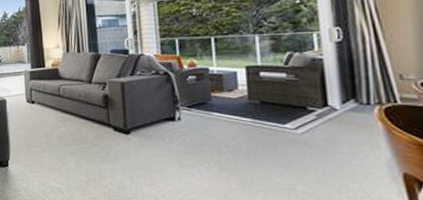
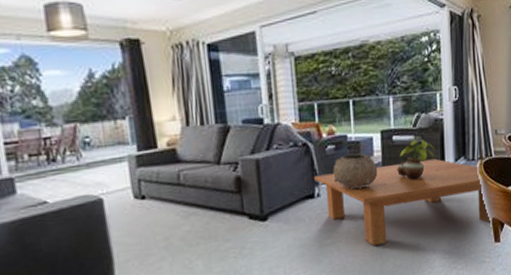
coffee table: none [175,98,401,178] -> present [314,158,490,246]
ceramic pot: none [194,85,244,118] -> present [333,153,378,190]
potted plant: none [266,74,314,117] -> present [397,136,435,180]

